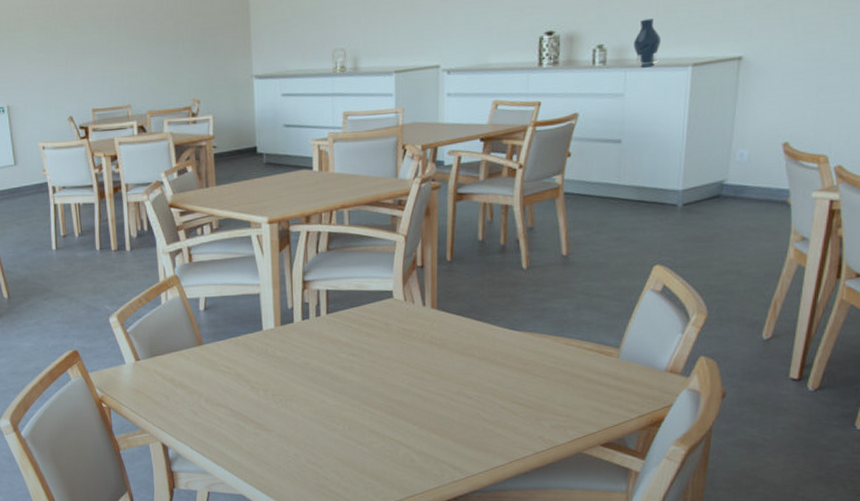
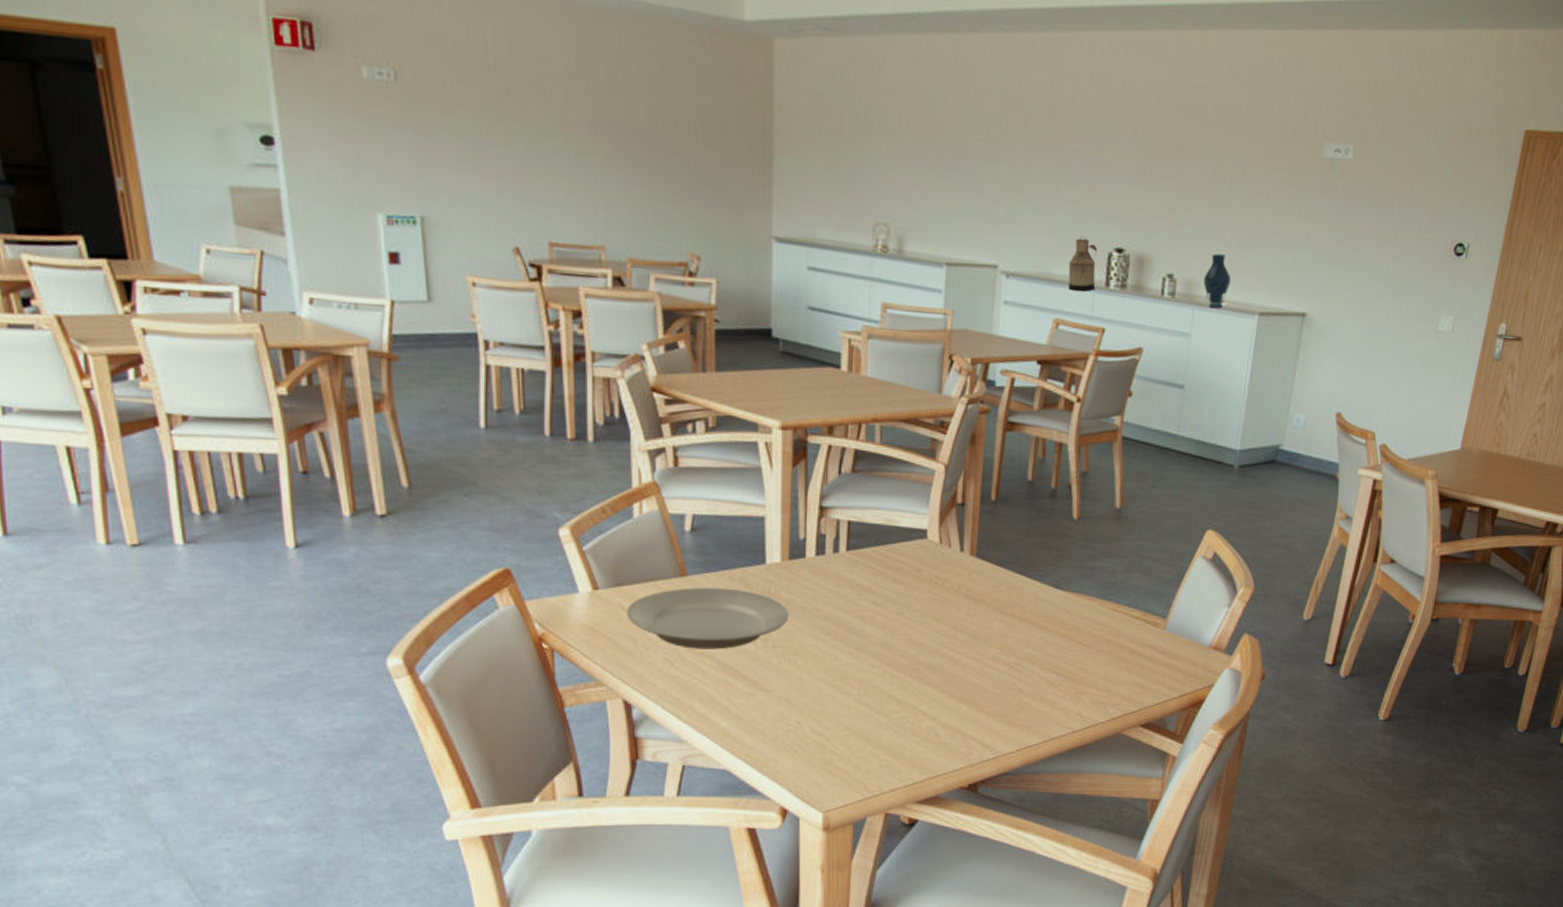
plate: none [160,351,283,401] -> present [626,587,789,650]
milk can: none [503,27,528,75] -> present [1068,236,1097,291]

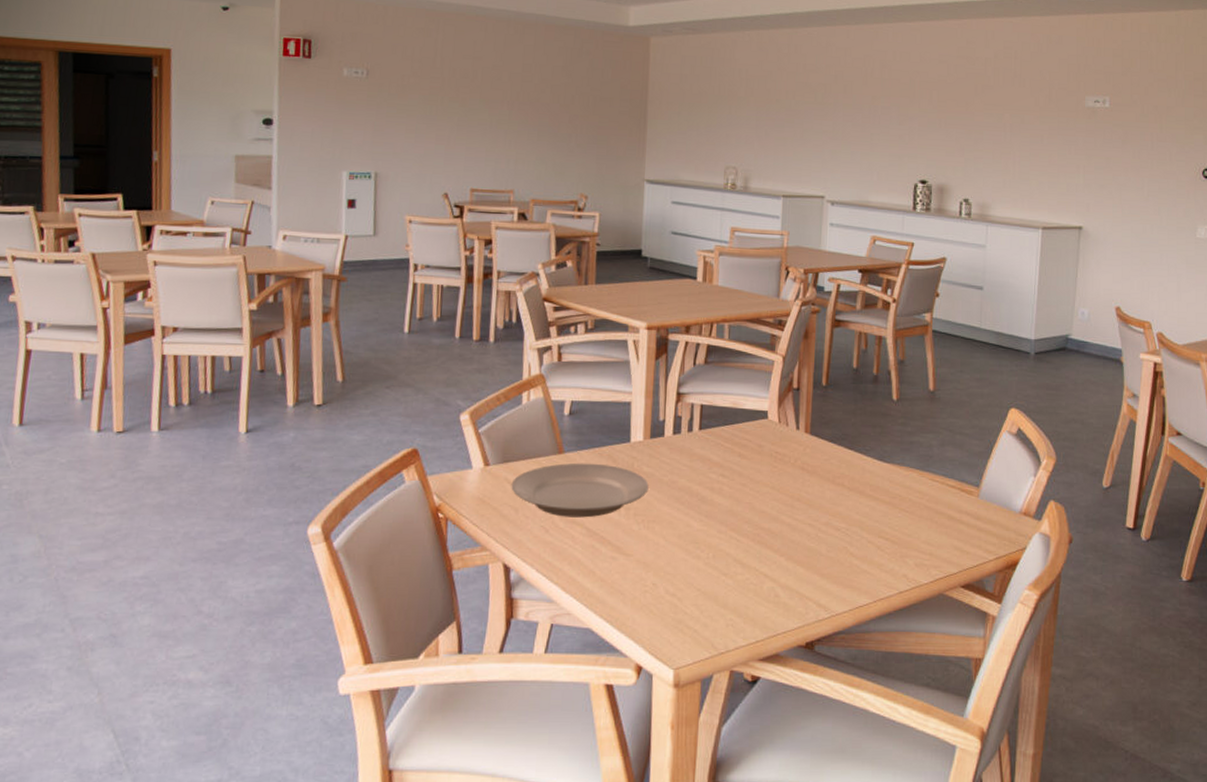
milk can: present [1068,236,1097,291] -> none [882,172,905,214]
vase: present [1203,253,1231,308] -> none [994,182,1016,225]

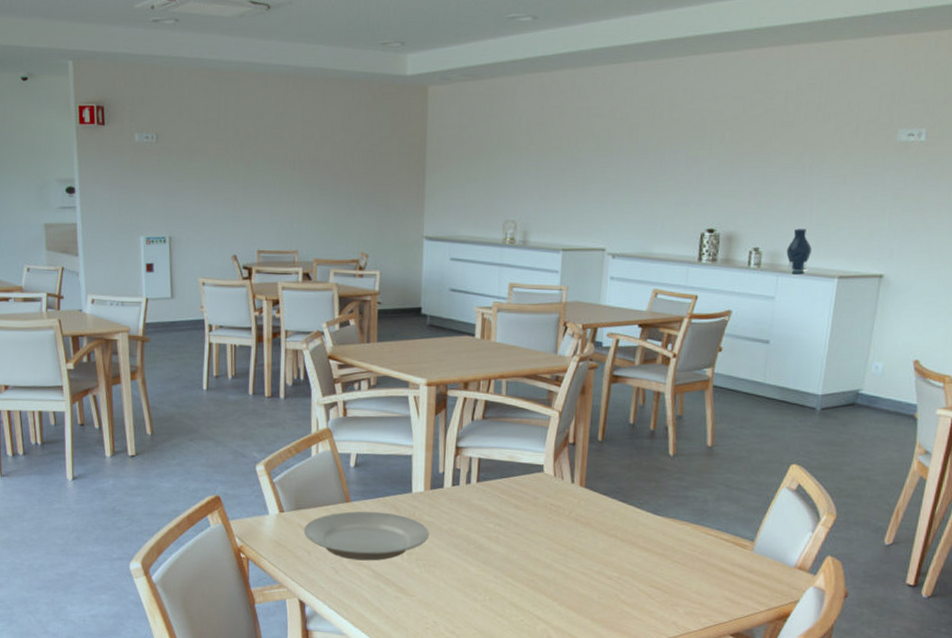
vase: none [994,182,1016,225] -> present [786,229,812,275]

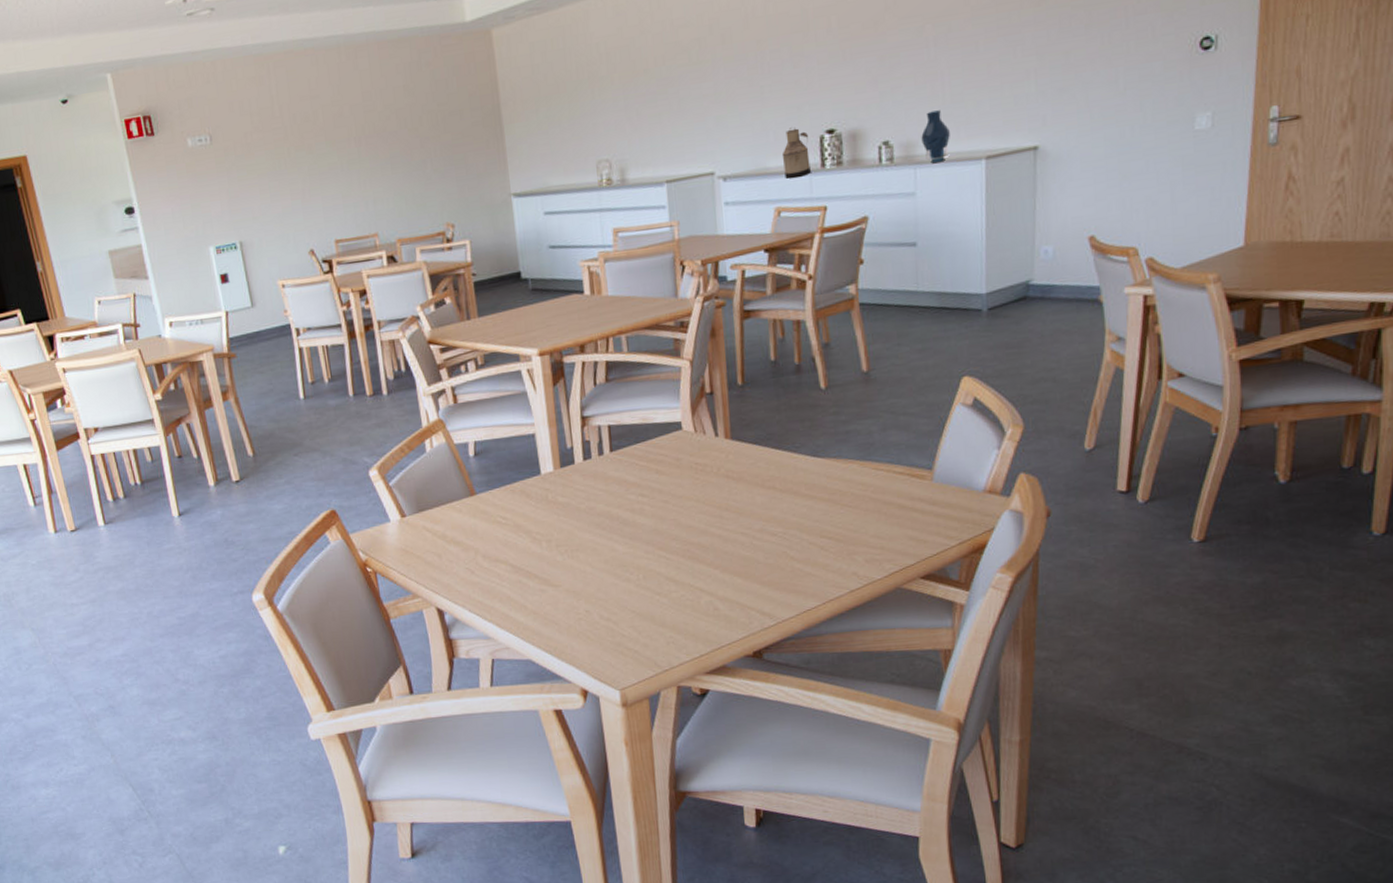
plate: present [304,511,430,561] -> none [430,500,567,557]
milk can: none [665,221,691,266] -> present [782,127,811,179]

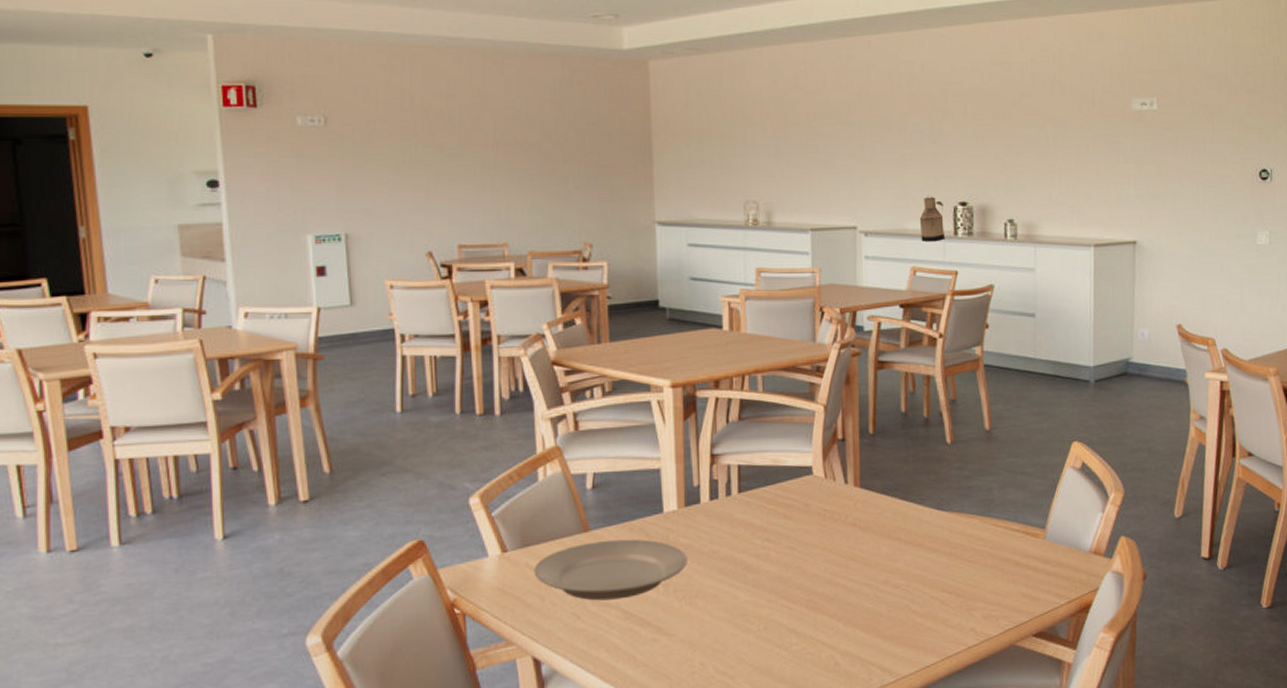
plate: none [430,500,567,557] -> present [534,539,688,601]
vase: present [921,110,950,164] -> none [1041,198,1065,245]

